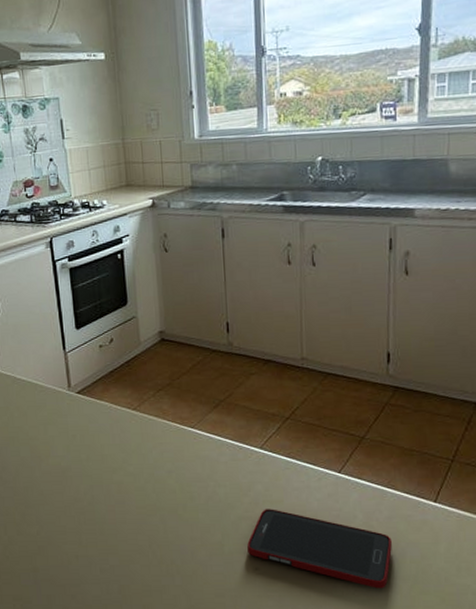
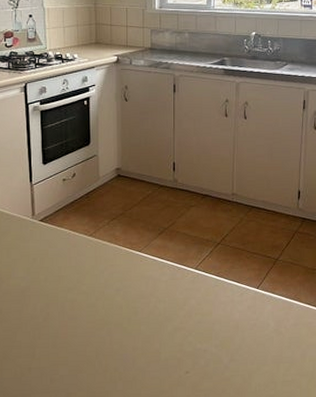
cell phone: present [247,509,392,589] -> none [180,320,295,384]

